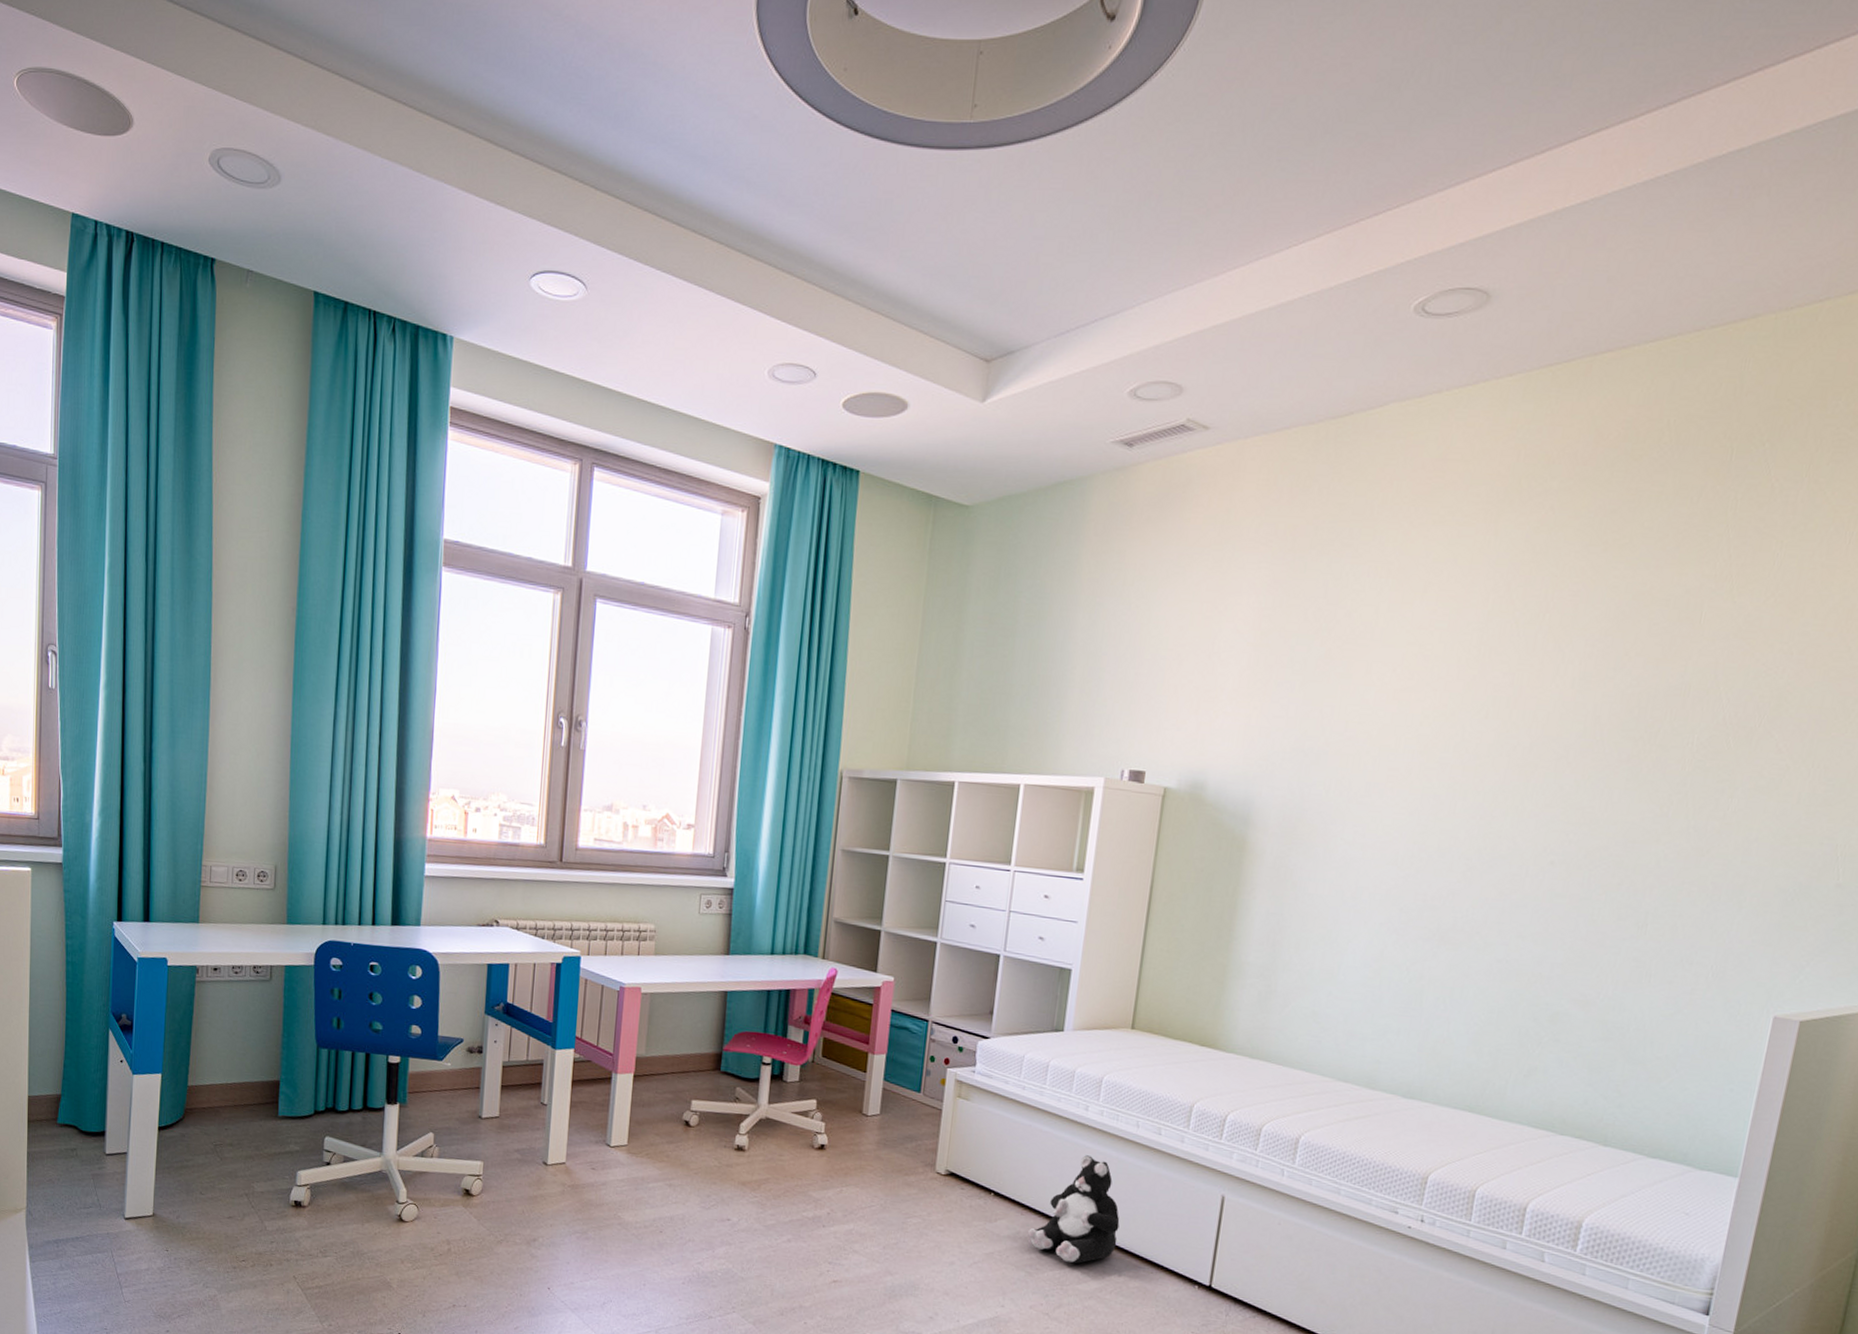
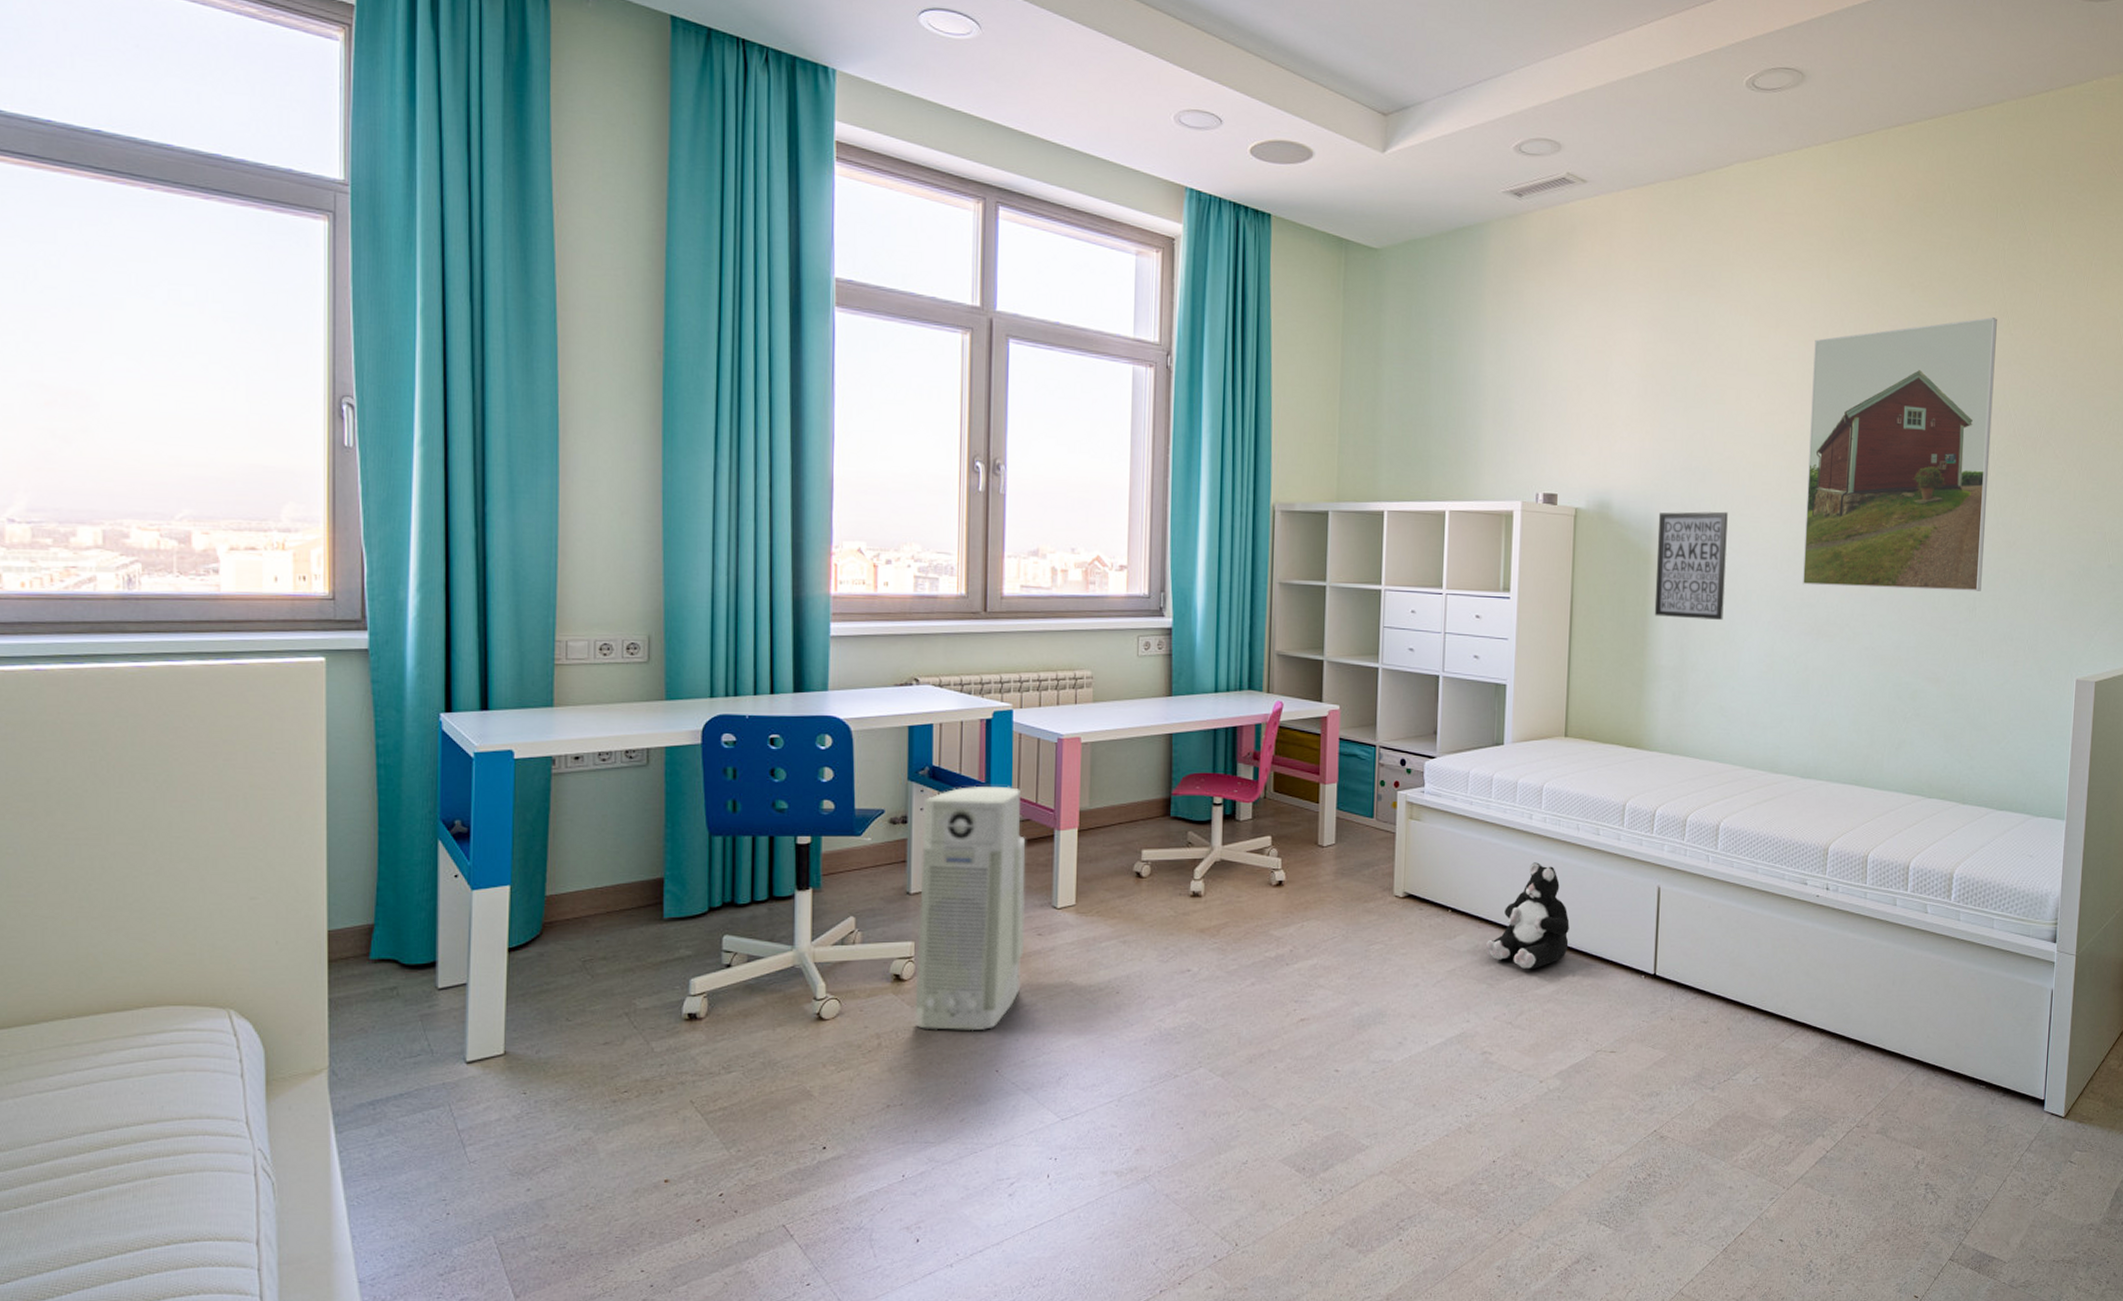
air purifier: none [479,1025,586,1250] -> present [914,786,1026,1031]
wall art: none [1244,796,1343,918] -> present [1654,511,1728,620]
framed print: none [1425,582,1717,905] -> present [1802,317,1997,591]

